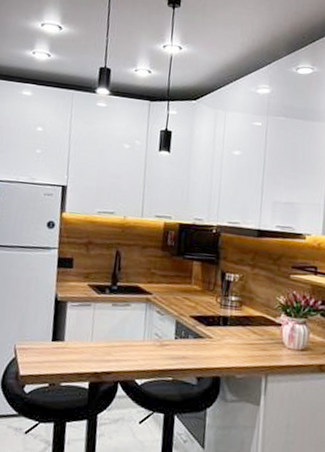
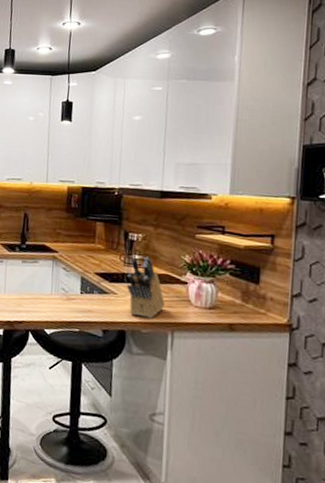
knife block: none [222,297,260,363] -> present [126,256,165,318]

